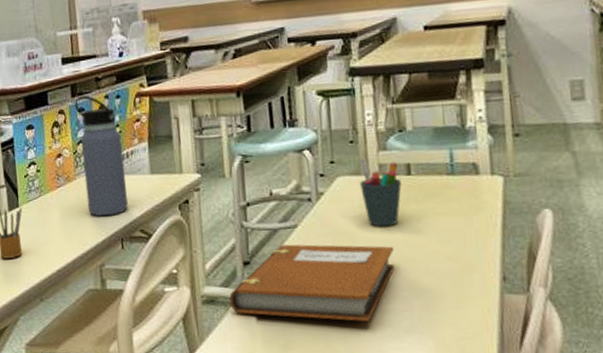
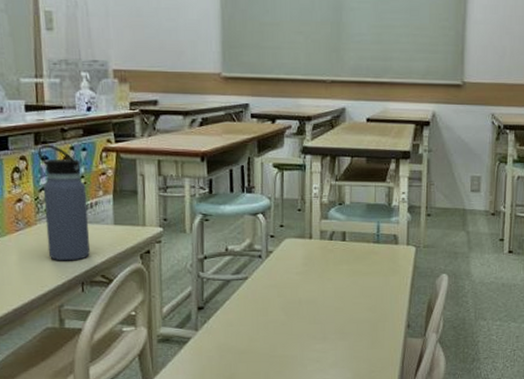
notebook: present [229,244,395,322] -> none [183,293,326,358]
pen holder: present [359,158,402,227] -> none [304,224,337,282]

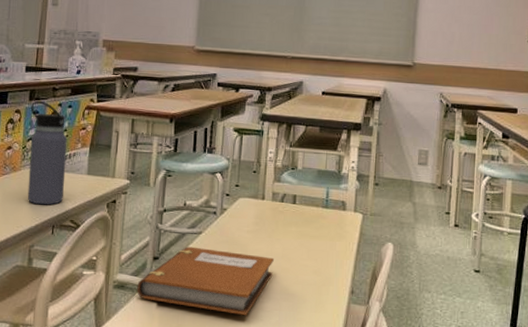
notebook: none [183,293,326,358] -> present [137,246,274,315]

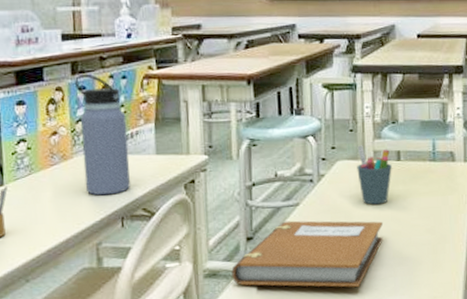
pen holder: none [256,186,288,242] -> present [357,145,392,205]

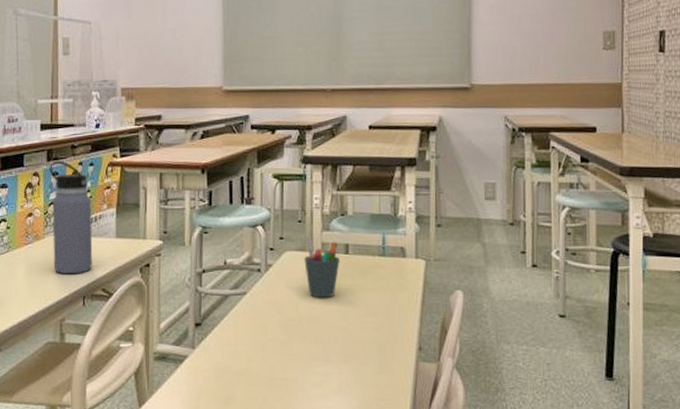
notebook: present [231,220,383,287] -> none [180,309,329,381]

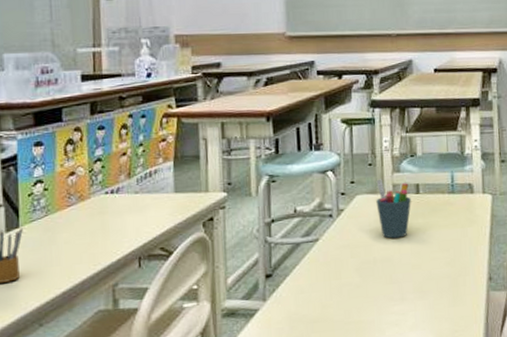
water bottle: present [50,160,93,275] -> none [94,113,148,236]

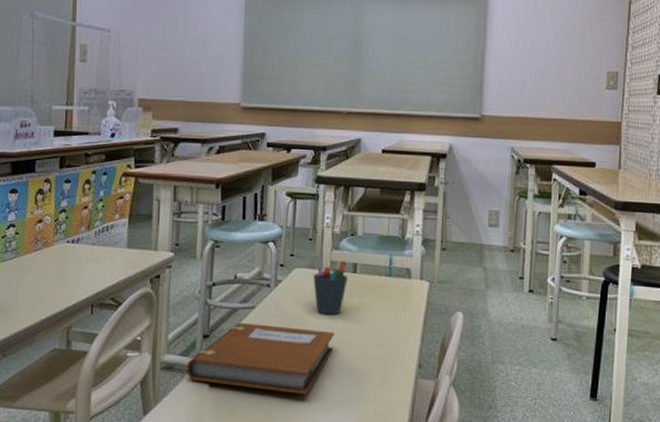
notebook: none [250,255,403,324] -> present [186,322,334,394]

